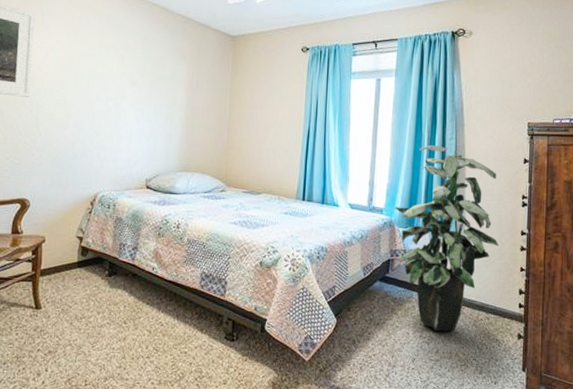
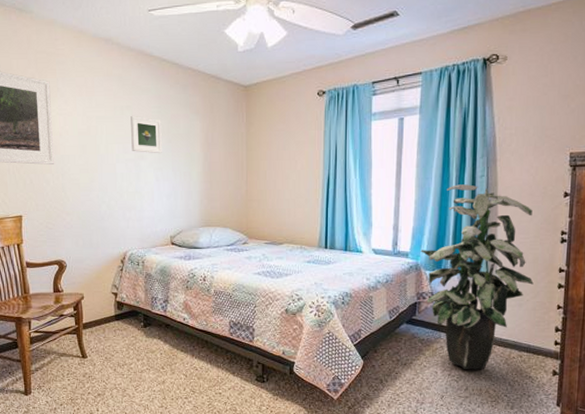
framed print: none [113,54,147,95] -> present [131,115,162,154]

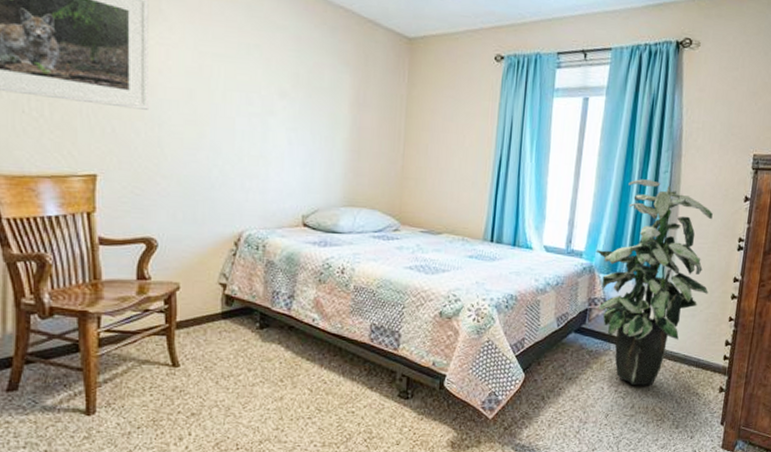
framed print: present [131,115,162,154] -> none [258,57,300,111]

